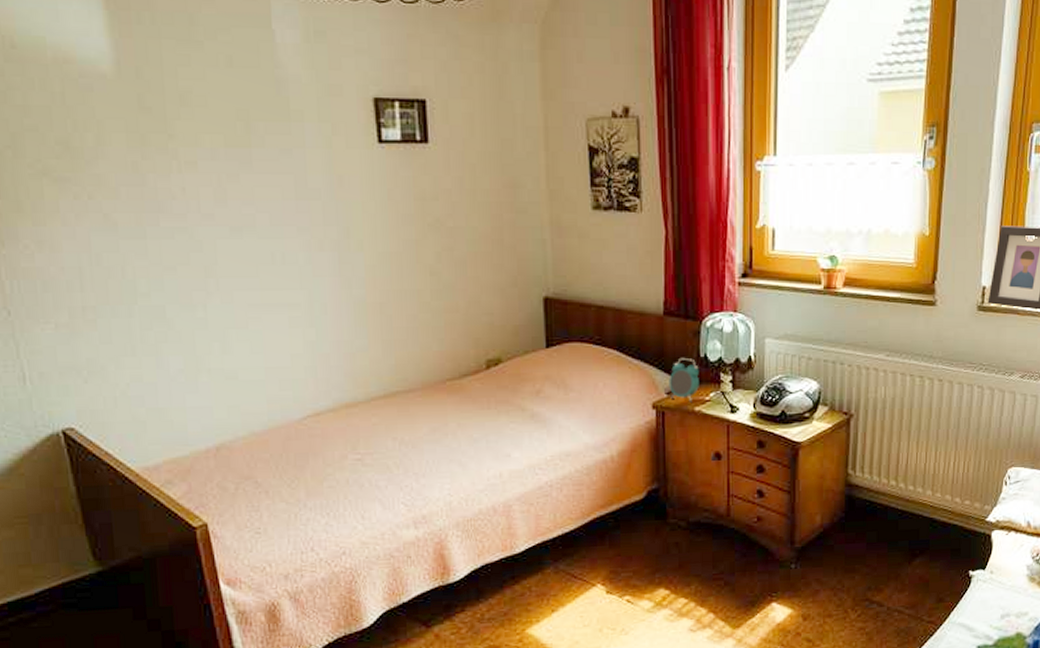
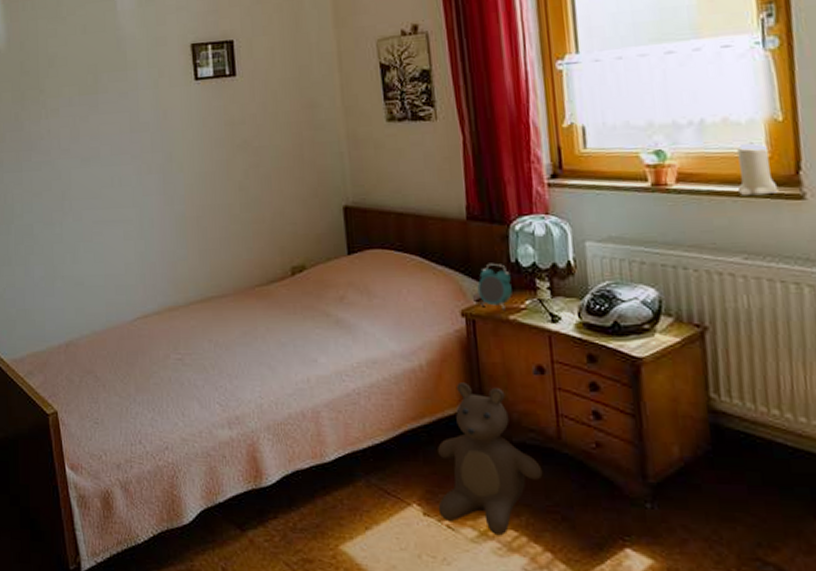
teddy bear: none [620,470,712,604] -> present [438,382,543,536]
candle: none [888,253,918,301] -> present [737,142,778,196]

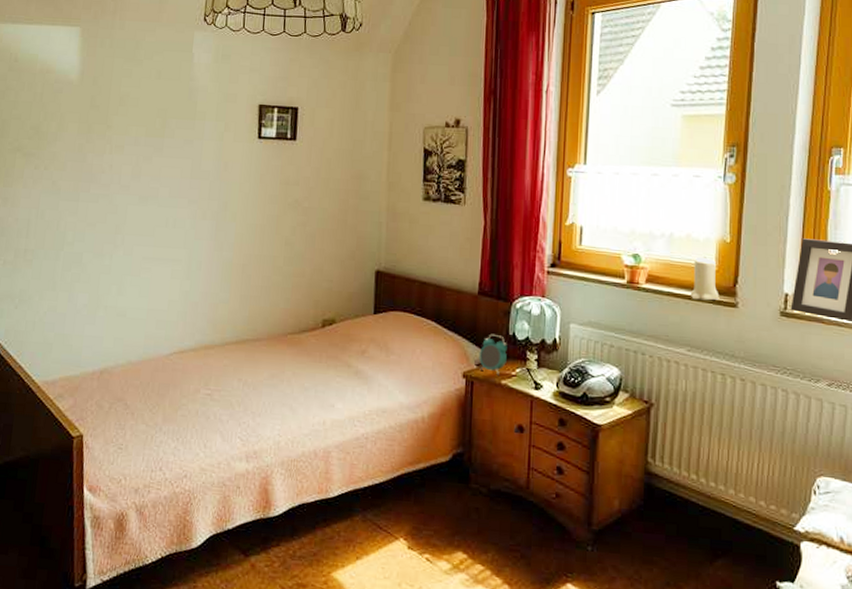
teddy bear: present [438,382,543,536] -> none [421,434,511,569]

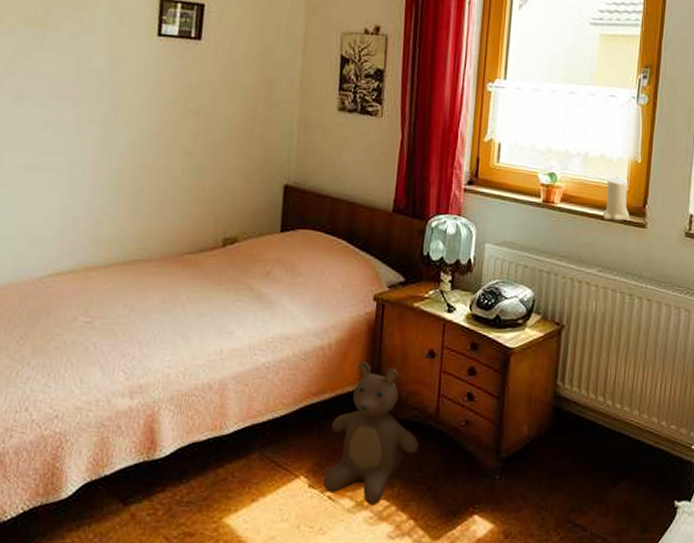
teddy bear: none [421,434,511,569] -> present [323,362,419,506]
alarm clock: present [479,333,507,376] -> none [391,253,421,298]

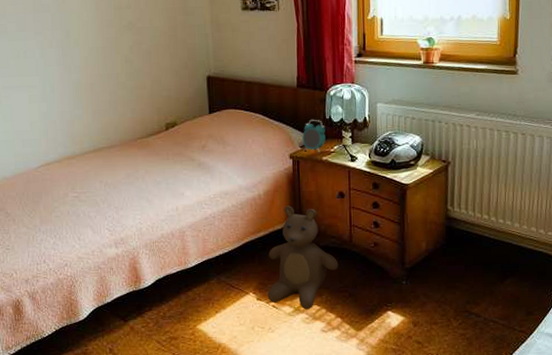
alarm clock: none [391,253,421,298] -> present [302,119,326,153]
candle: present [602,176,630,221] -> none [477,34,502,72]

